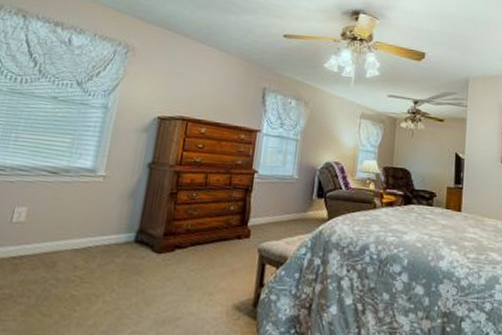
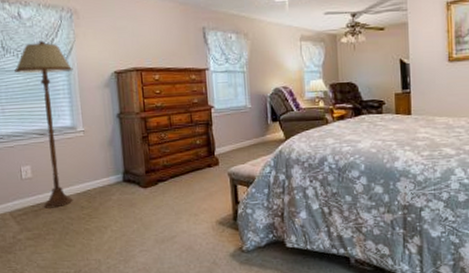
floor lamp: none [28,71,113,264] -> present [14,41,73,208]

